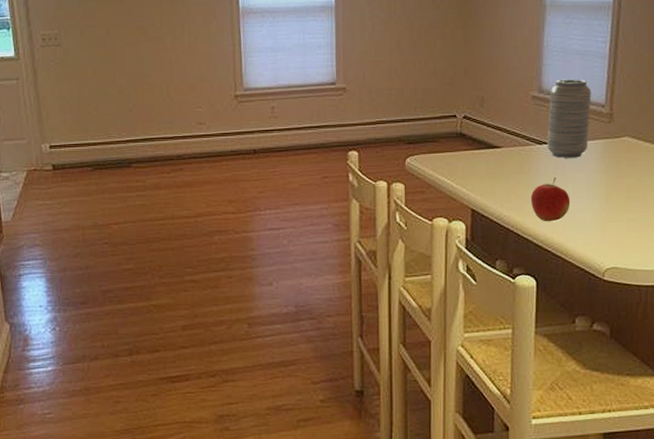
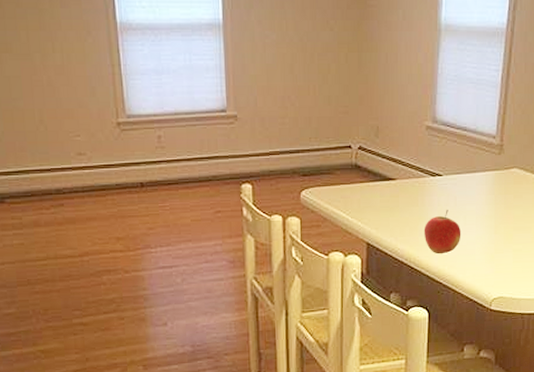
vase: present [547,79,591,158] -> none [440,108,483,190]

